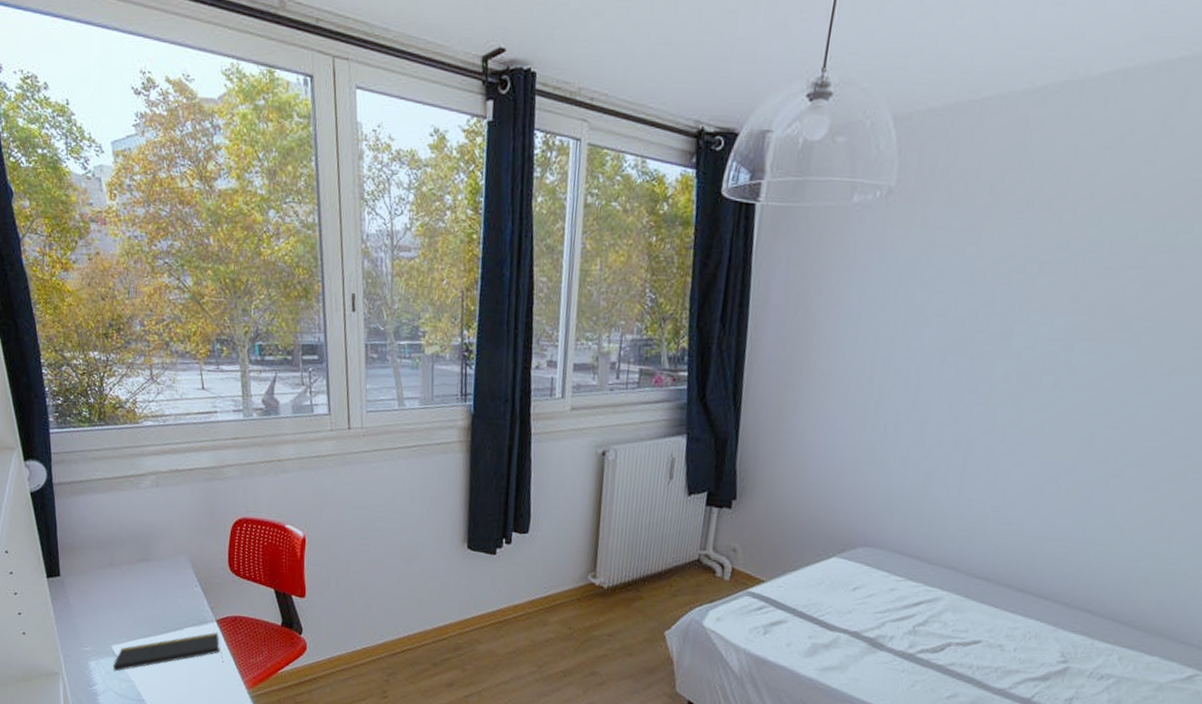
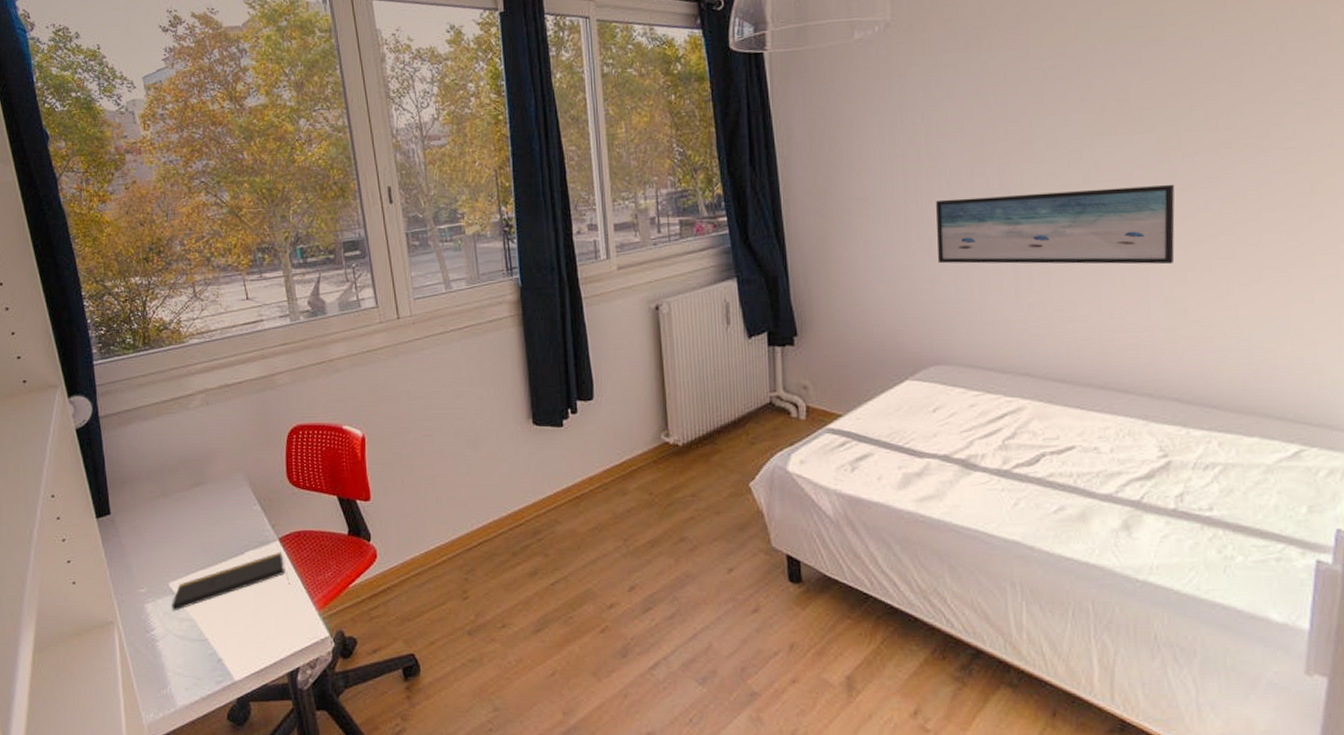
wall art: none [890,384,1145,481] -> present [936,184,1175,265]

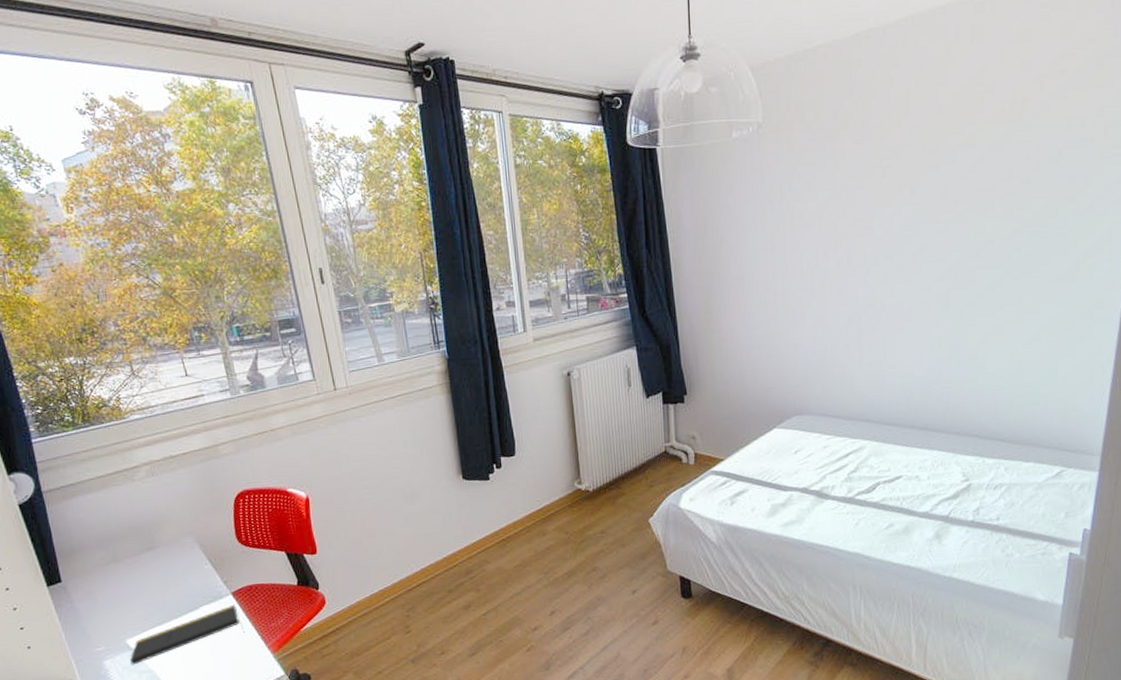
wall art: present [936,184,1175,265] -> none [798,263,980,331]

